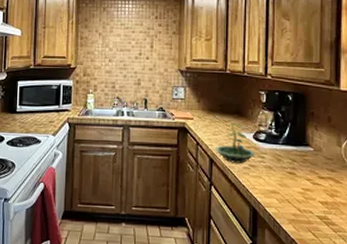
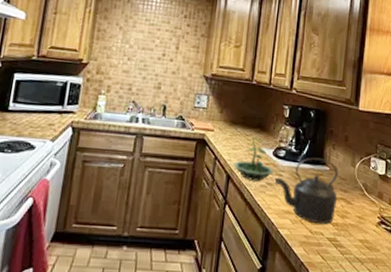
kettle: none [257,139,324,203] -> present [274,157,338,225]

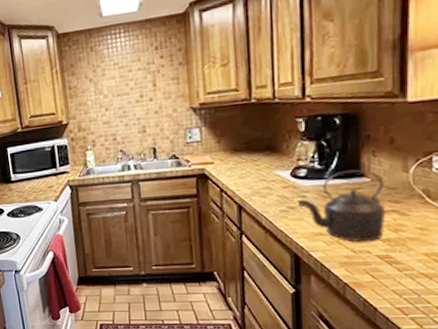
terrarium: present [233,137,274,181] -> none [243,161,295,208]

